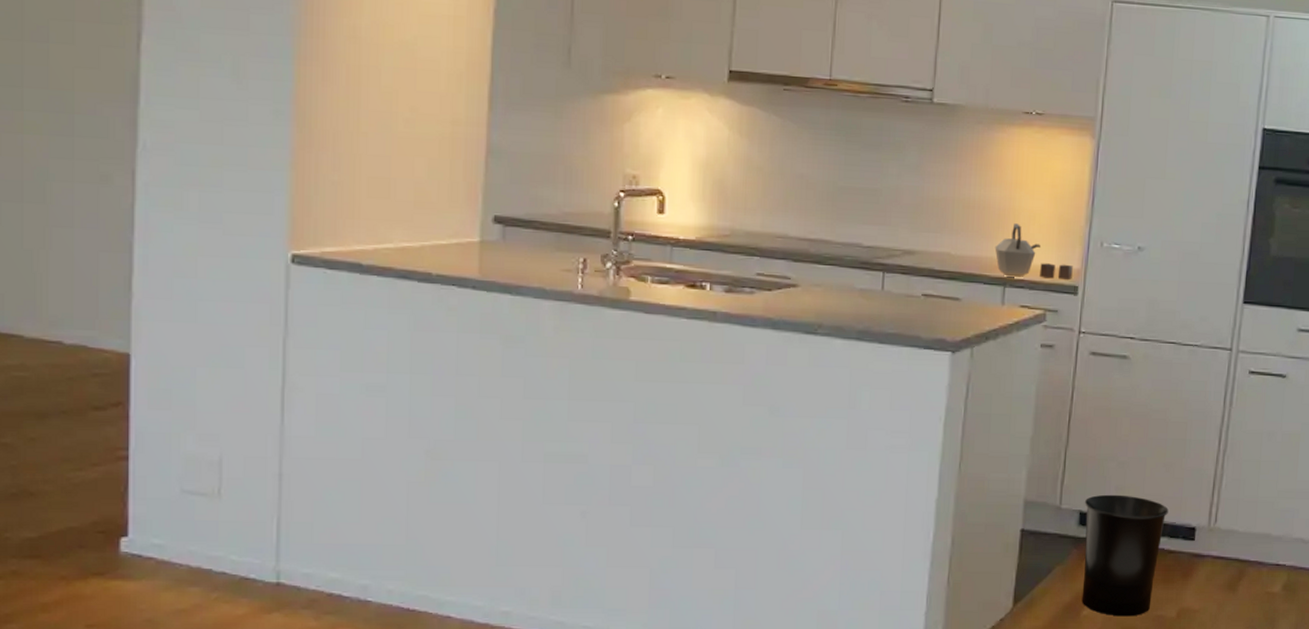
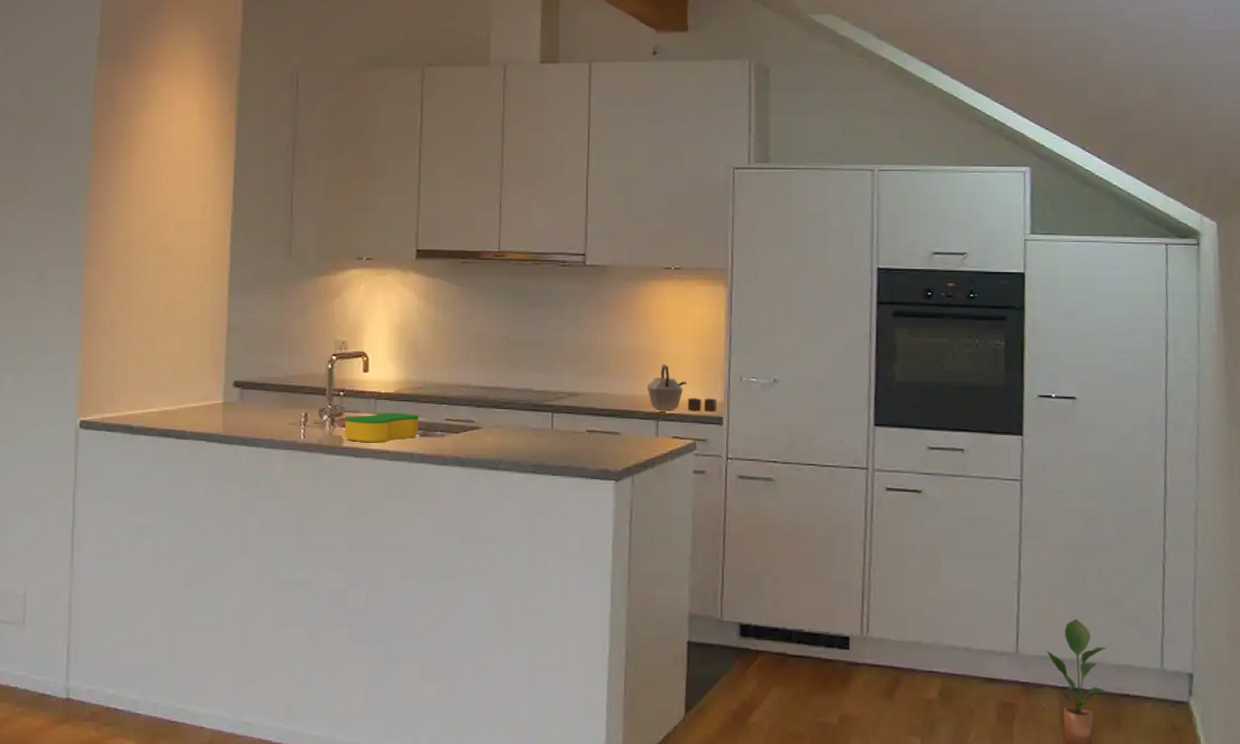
sponge: none [631,262,724,298] -> present [344,413,419,443]
waste bin: present [1081,494,1169,617] -> none [743,607,822,724]

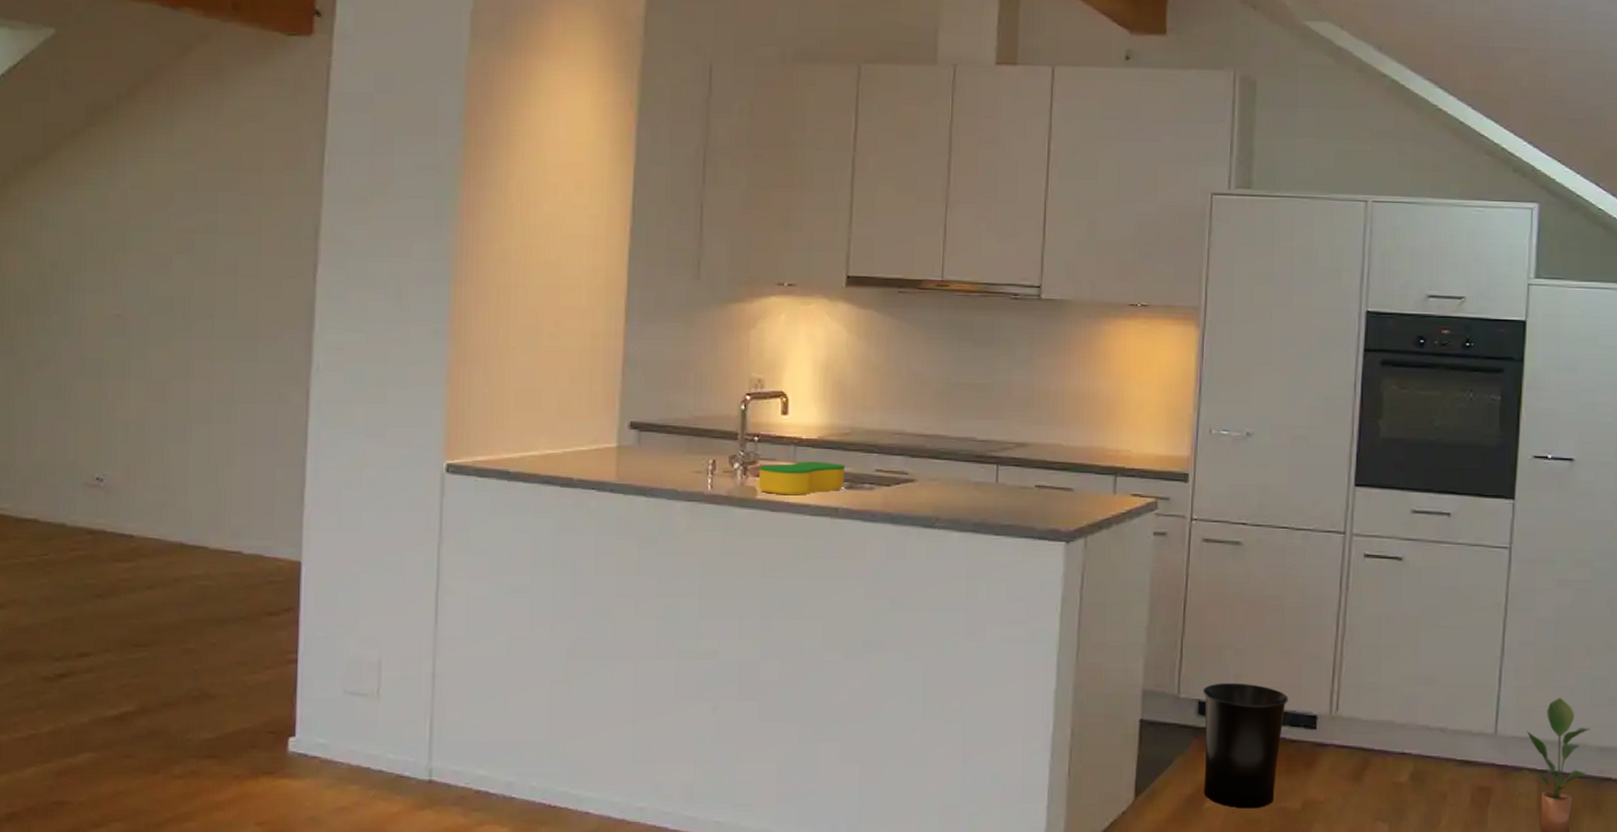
kettle: present [647,364,717,413] -> none [1105,413,1183,468]
waste bin: none [743,607,822,724] -> present [1202,683,1288,809]

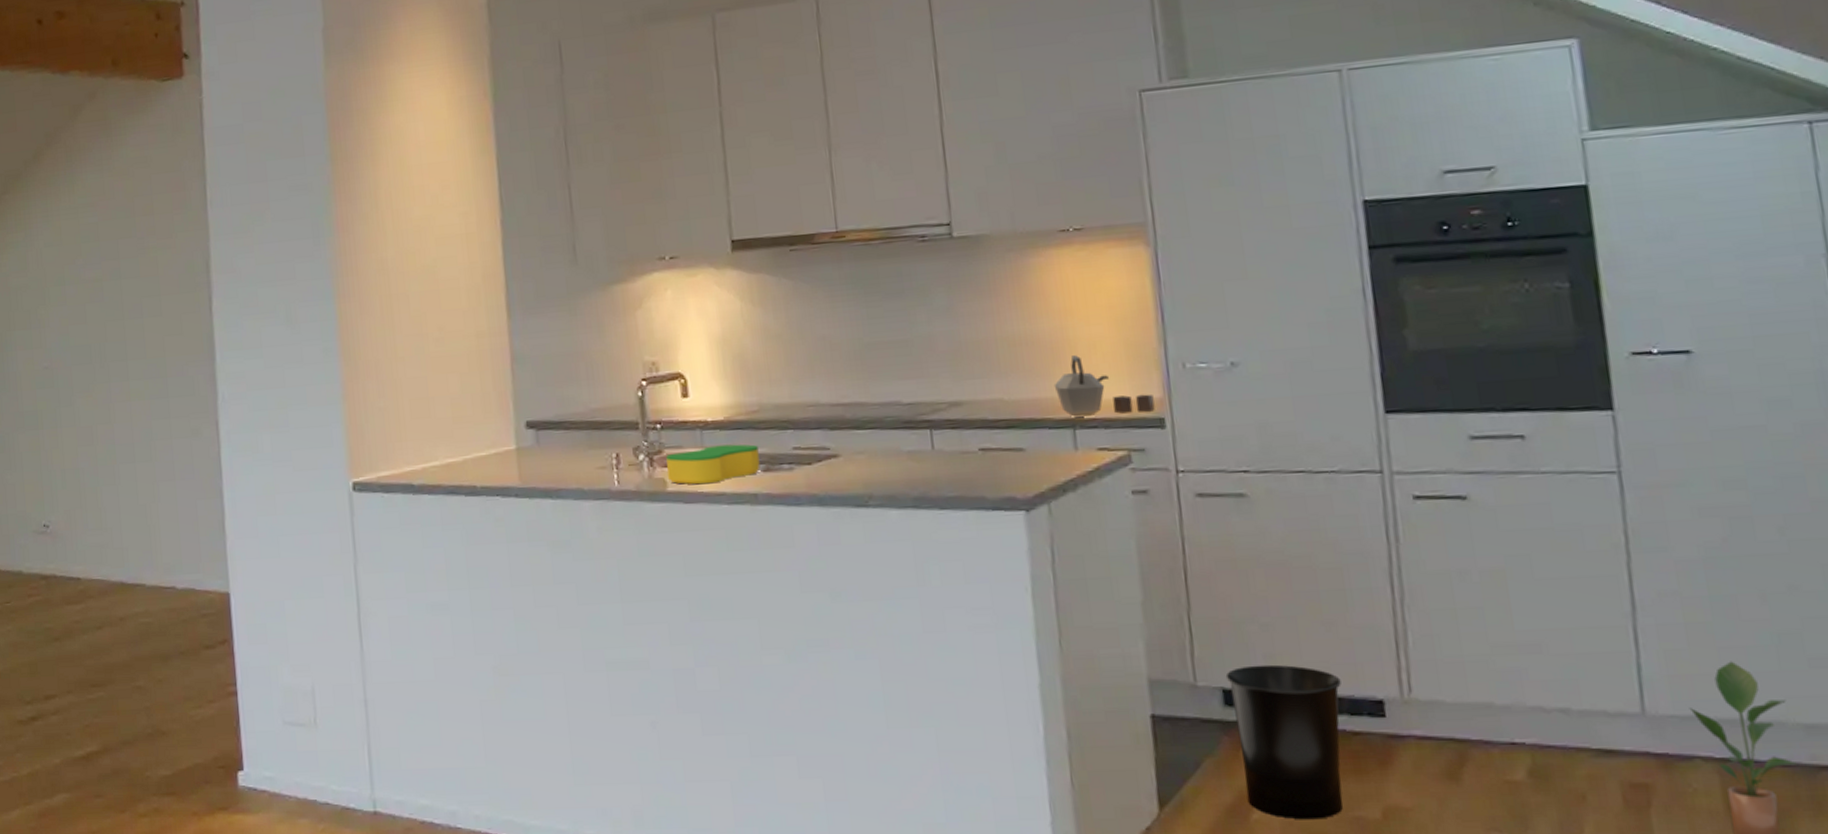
kettle: none [1105,413,1183,468] -> present [1054,355,1155,417]

